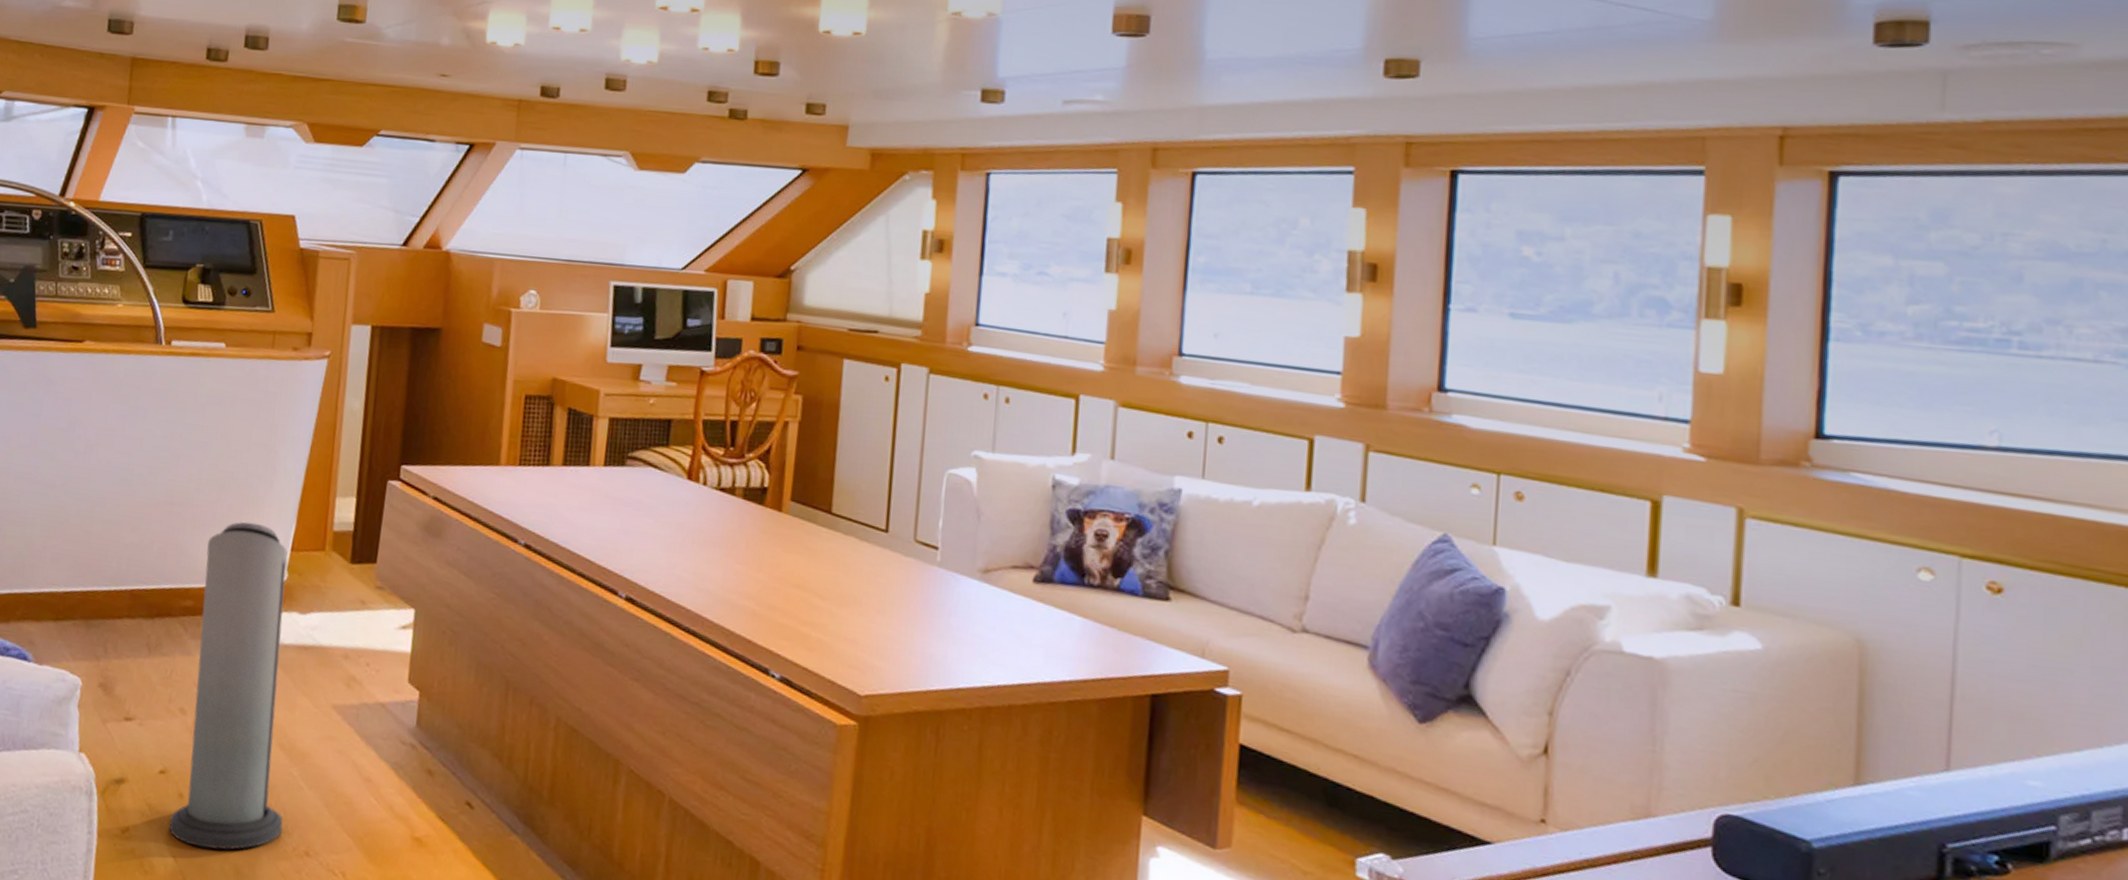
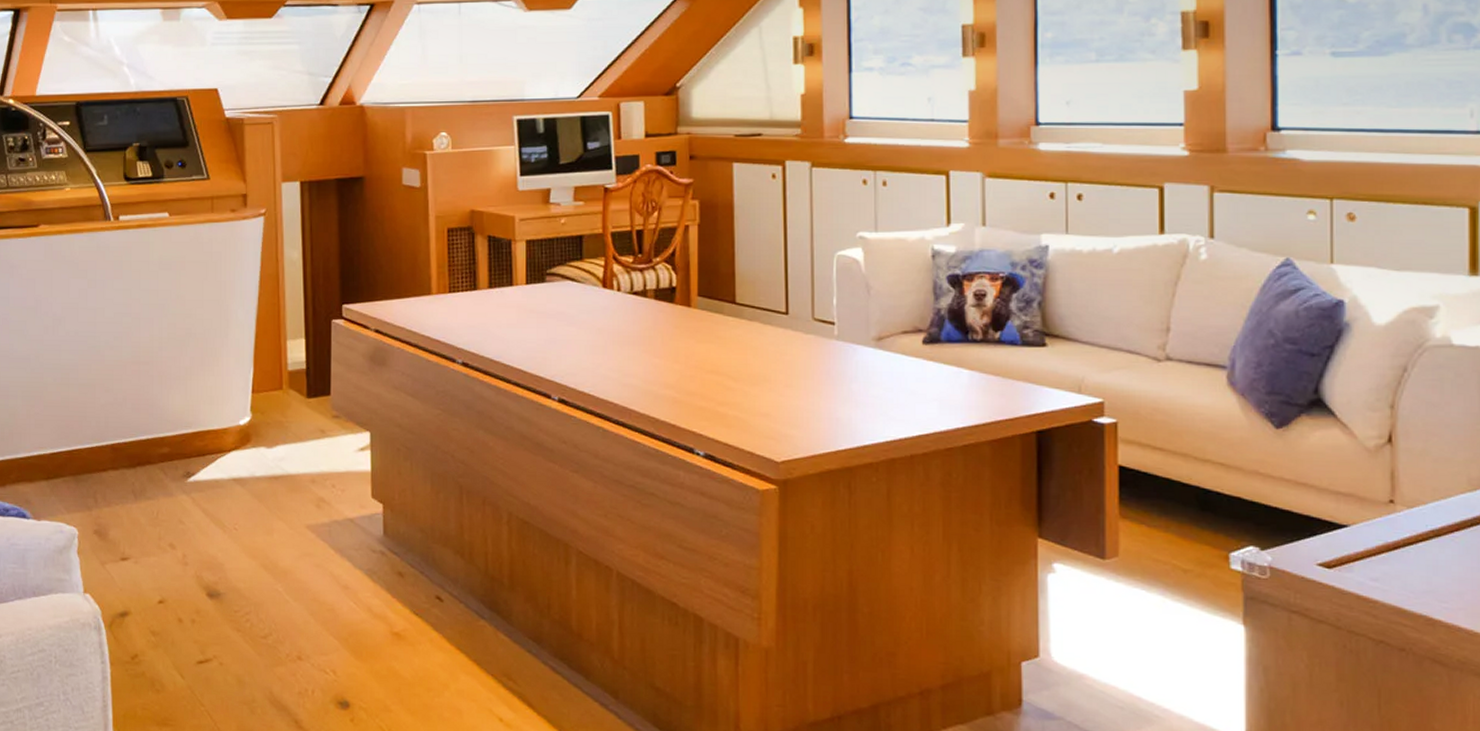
air purifier: present [169,521,289,850] -> none [173,371,275,664]

